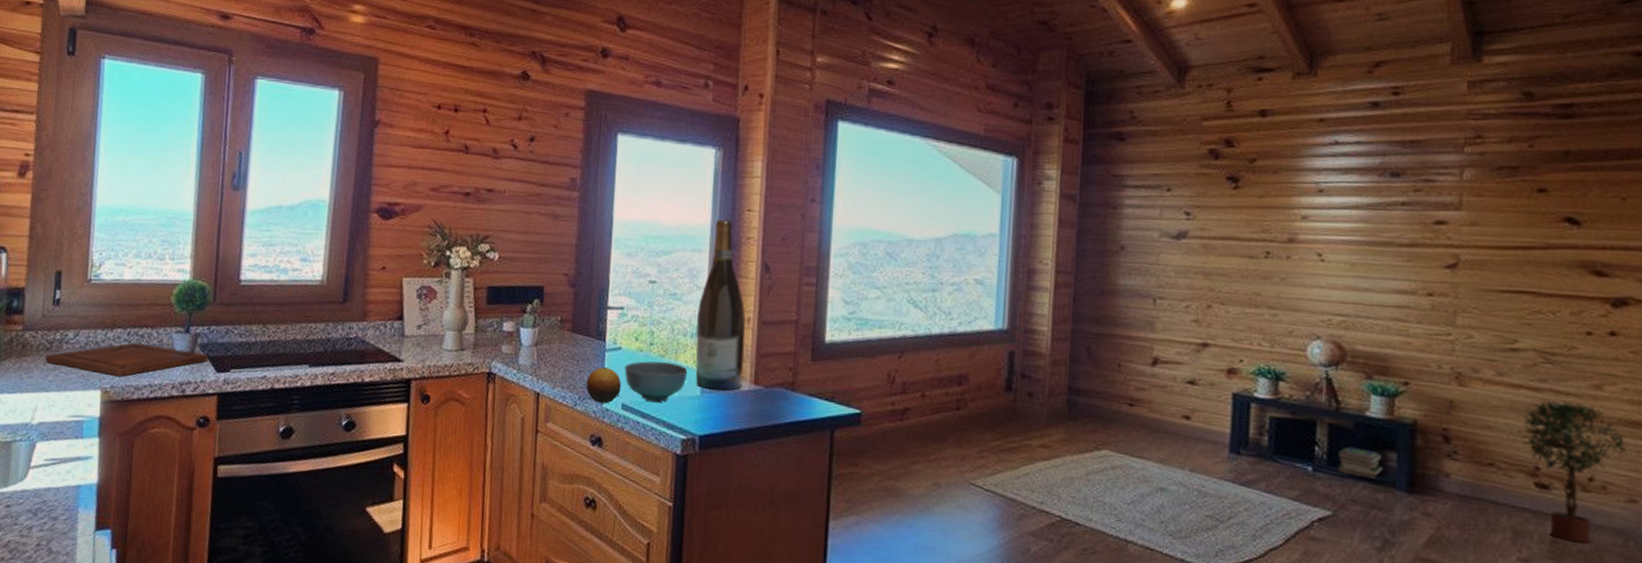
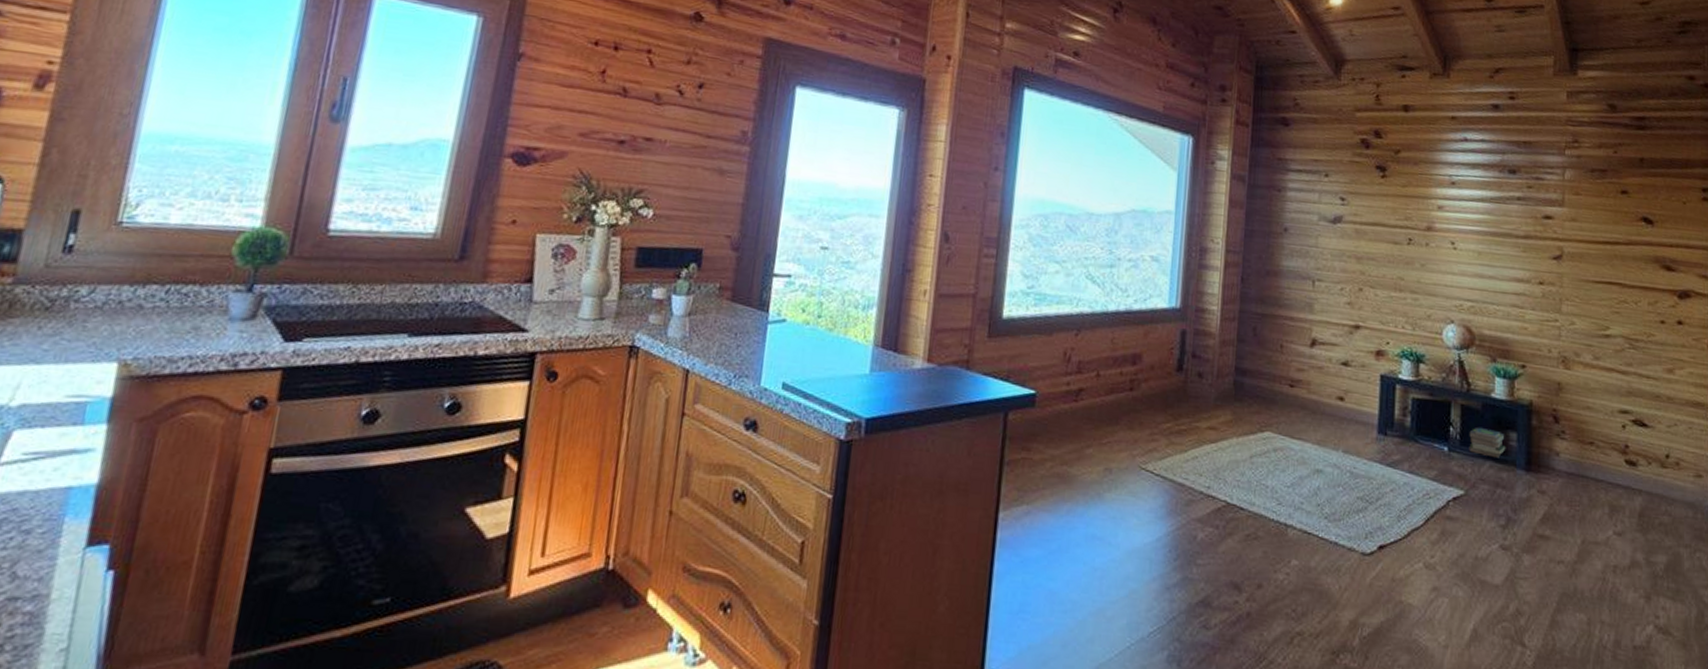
cutting board: present [45,343,209,377] -> none [40,303,276,346]
fruit: present [585,367,622,404] -> none [742,341,784,383]
bowl: present [624,361,687,402] -> none [787,335,857,380]
wine bottle: present [695,220,746,391] -> none [865,184,922,369]
potted tree: present [1521,400,1627,544] -> none [1614,382,1694,517]

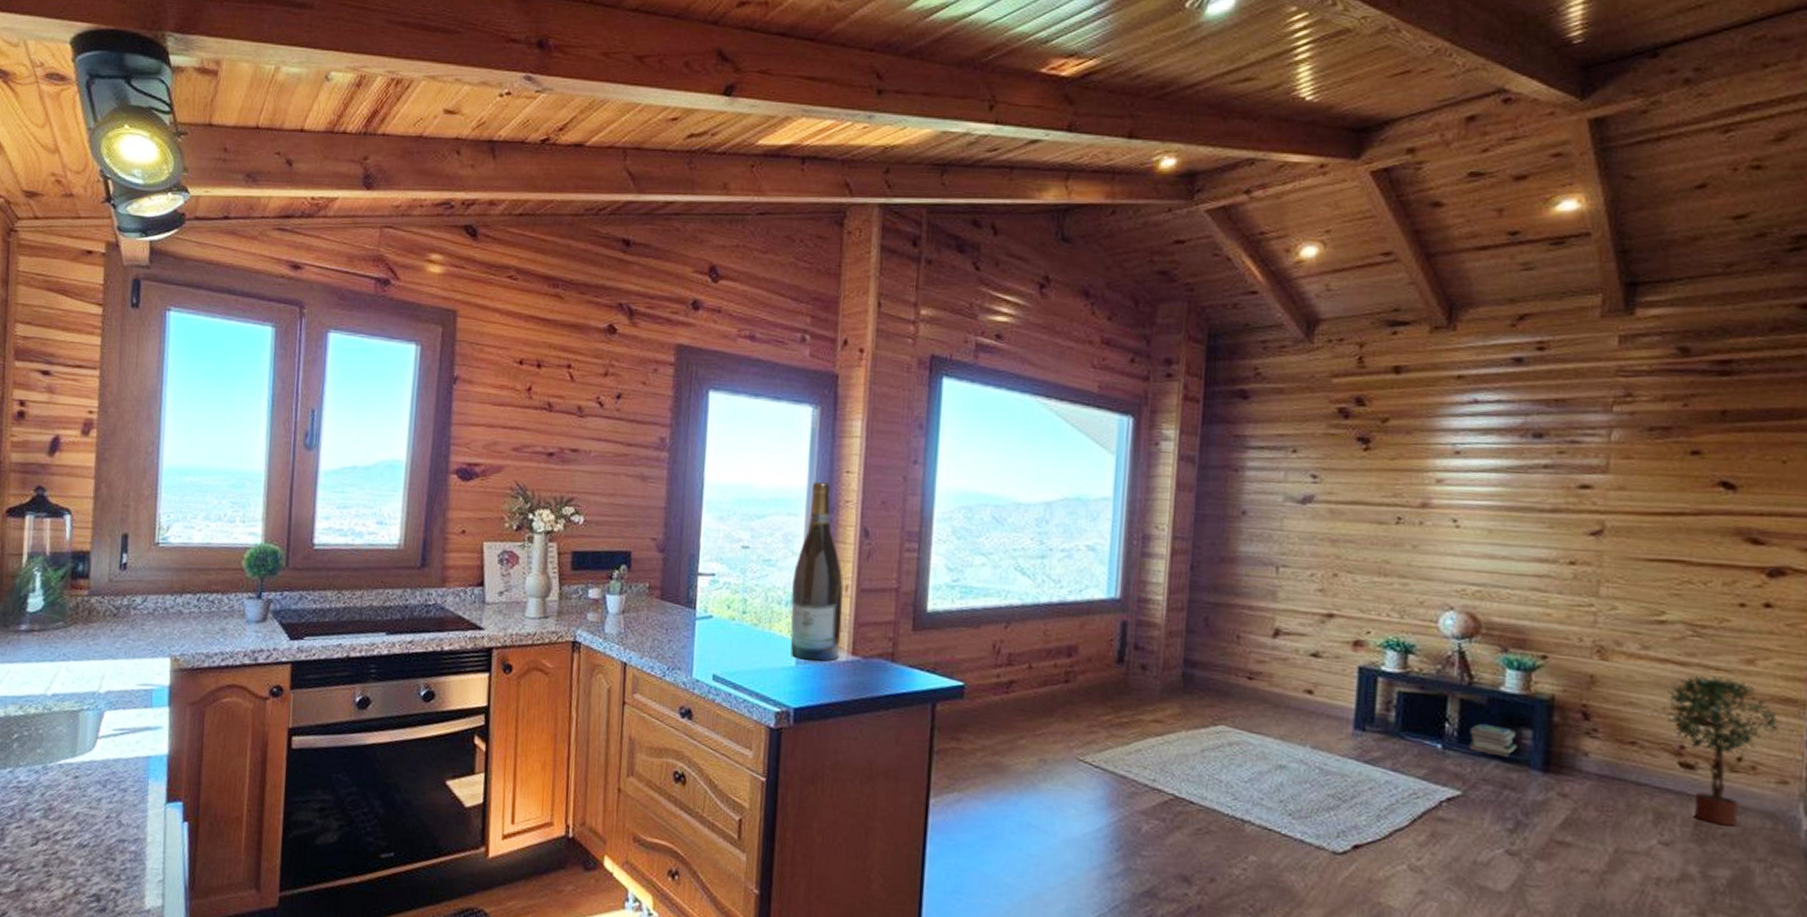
wine bottle: none [865,184,922,369] -> present [790,482,843,662]
potted tree: none [1614,382,1694,517] -> present [1666,675,1779,827]

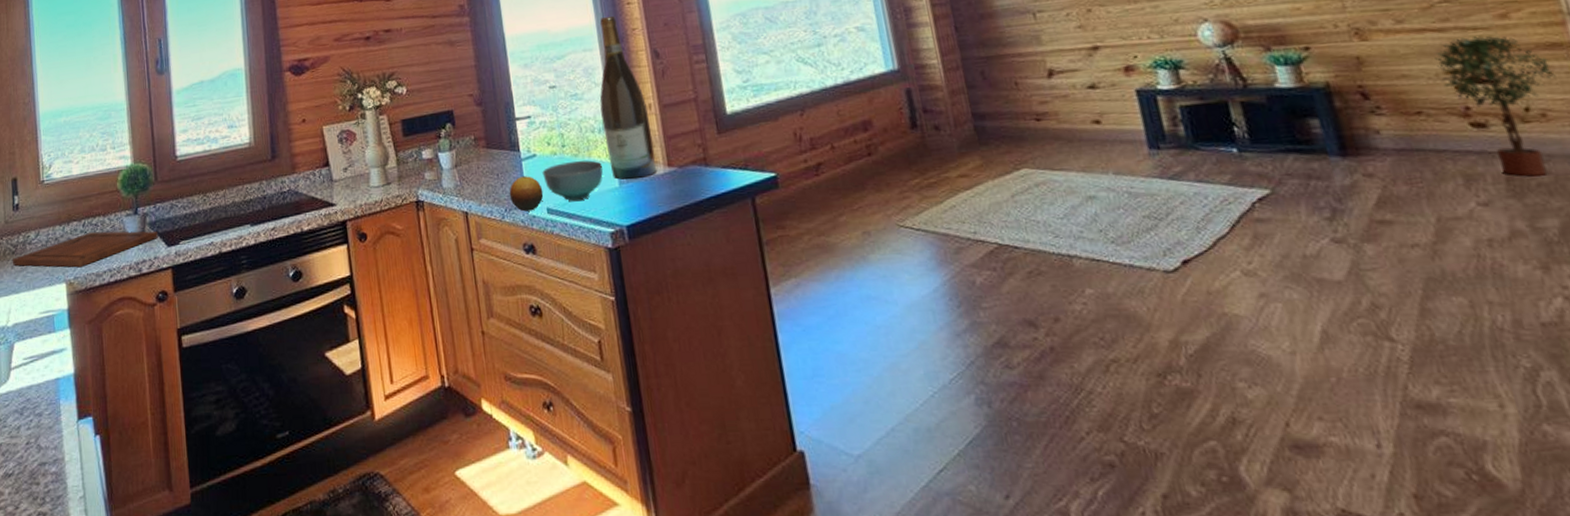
cutting board: none [112,609,282,645] -> present [12,230,158,268]
fruit: none [675,636,713,675] -> present [509,176,544,212]
bowl: none [715,630,781,672] -> present [542,160,603,201]
books: present [1469,723,1518,757] -> none [1258,120,1310,150]

